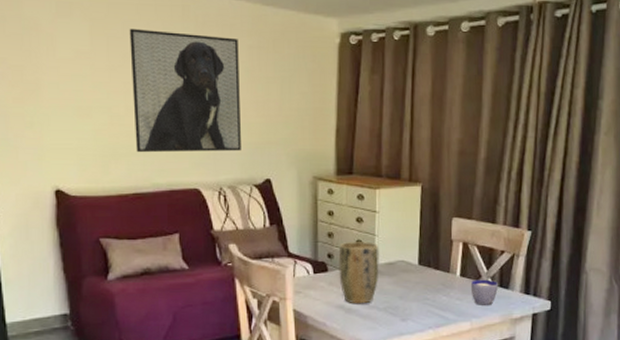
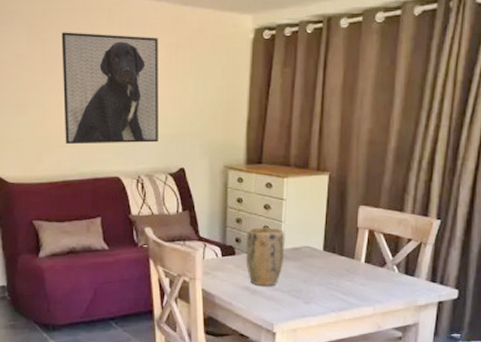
cup: present [470,279,499,305] -> none [375,266,404,291]

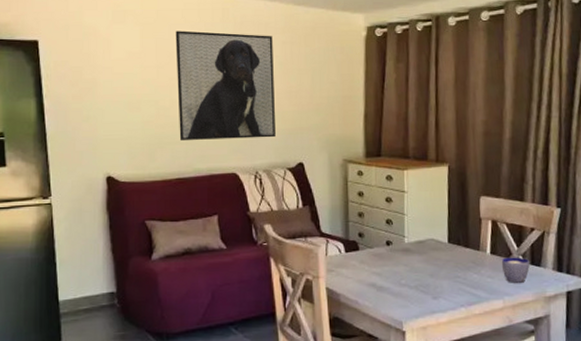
plant pot: present [245,226,285,286] -> none [369,220,409,282]
cup: none [375,266,404,291] -> present [501,257,530,283]

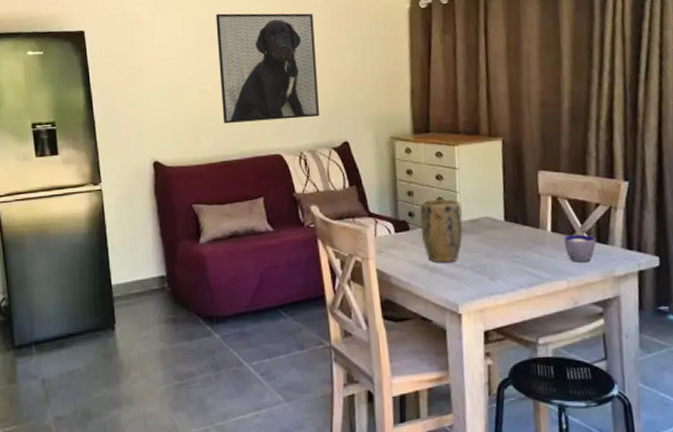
plant pot: none [369,220,409,282] -> present [419,198,463,263]

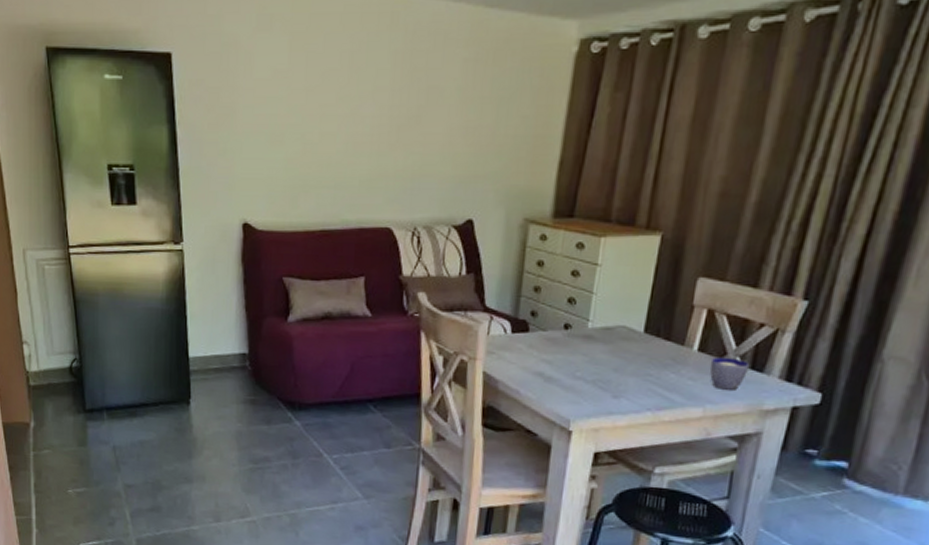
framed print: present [216,13,319,124] -> none [327,42,452,186]
plant pot: present [419,198,463,263] -> none [541,298,596,374]

